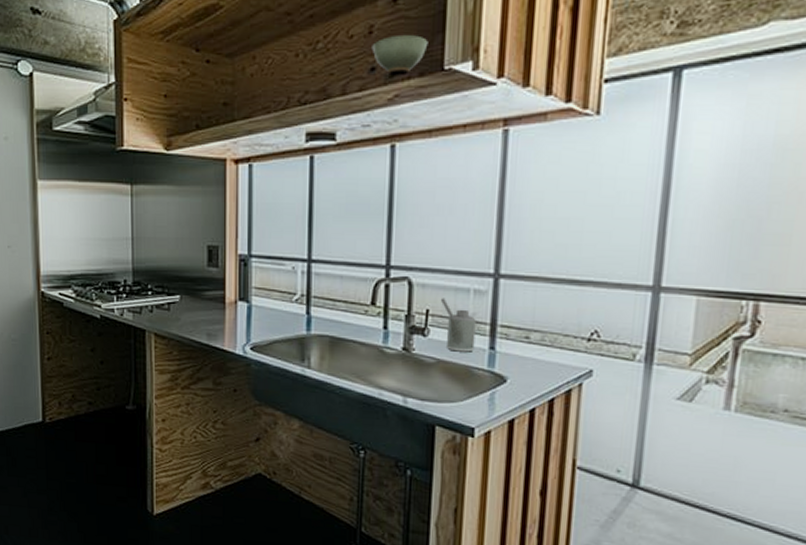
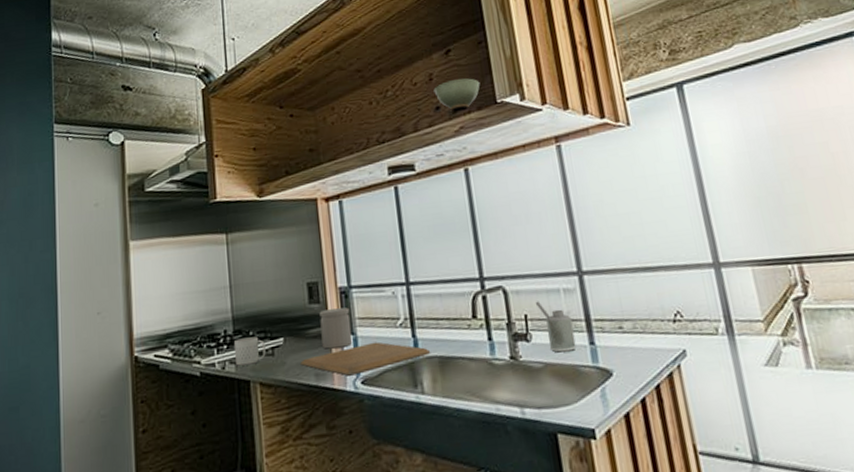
mug: none [132,290,162,316] -> present [233,336,266,366]
chopping board: none [194,313,323,341] -> present [300,341,431,376]
jar: none [217,275,247,313] -> present [319,307,353,350]

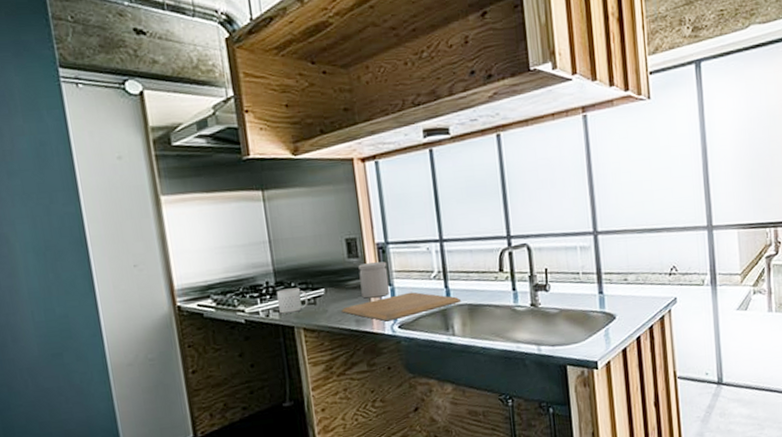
bowl: present [433,78,480,113] -> none [469,43,515,78]
soap dispenser: present [536,301,577,353] -> none [556,257,588,301]

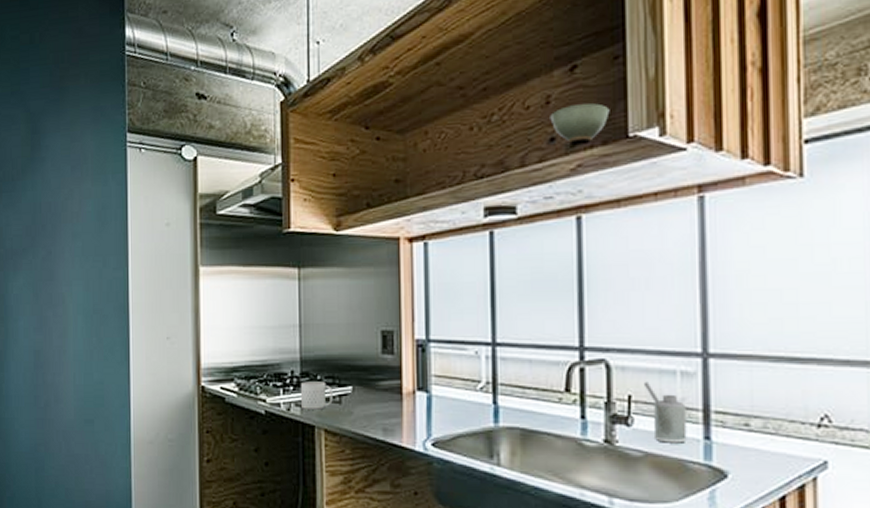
chopping board: present [341,292,462,322] -> none [368,403,513,436]
jar: present [358,261,390,299] -> none [392,362,426,405]
bowl: none [469,43,515,78] -> present [550,103,610,146]
soap dispenser: none [556,257,588,301] -> present [645,381,687,443]

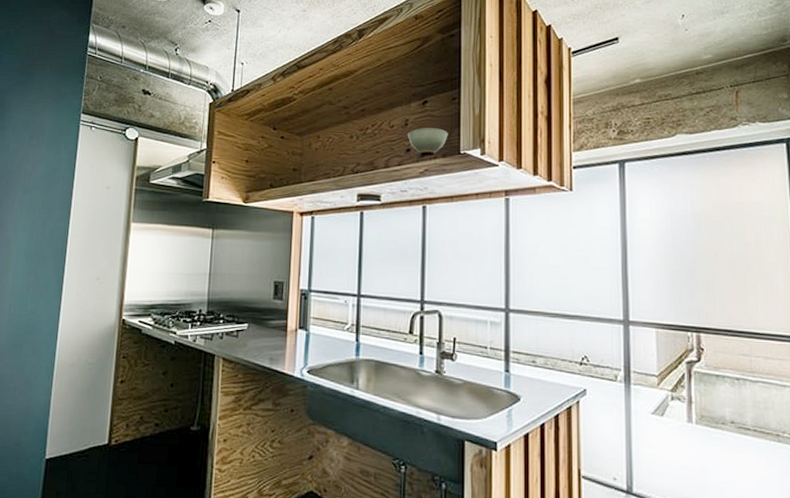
mug: present [300,381,333,410] -> none [204,318,232,342]
soap dispenser: present [645,381,687,443] -> none [465,328,493,375]

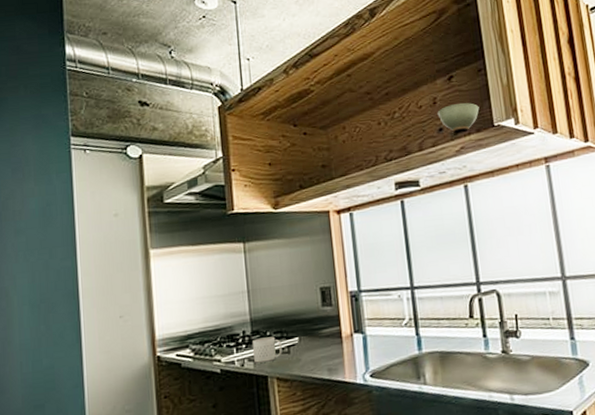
mug: none [204,318,232,342] -> present [252,336,283,363]

